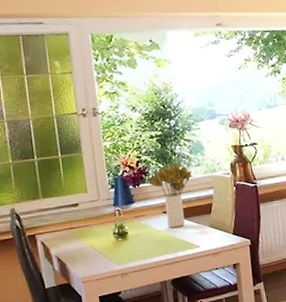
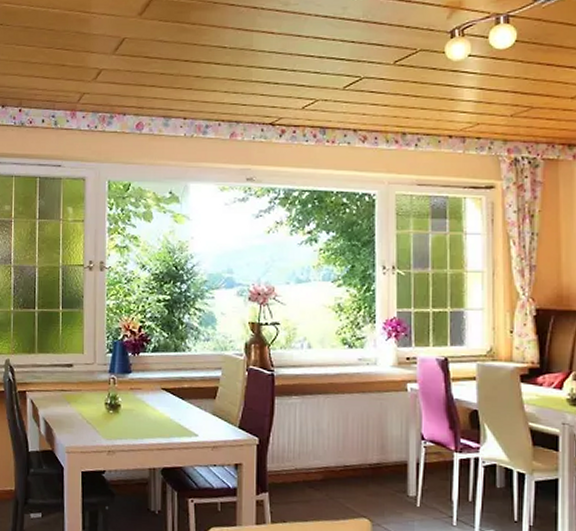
flower bouquet: present [143,164,194,228] -> none [143,335,201,408]

